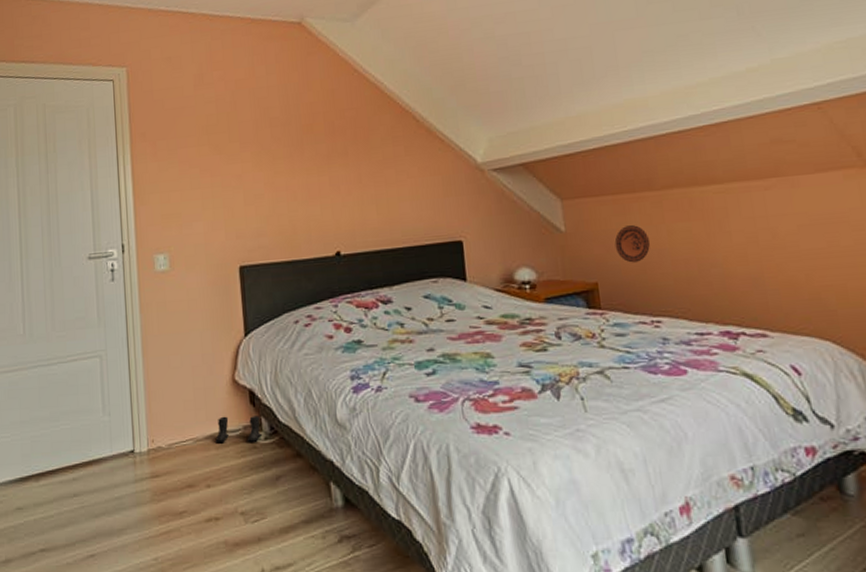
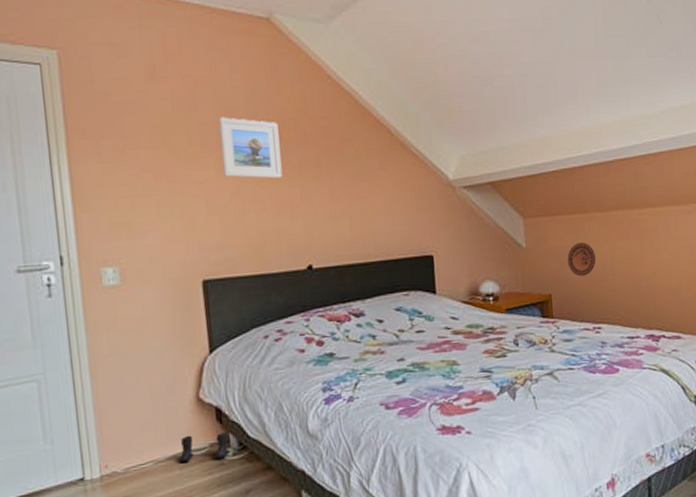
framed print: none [256,114,312,170] -> present [219,117,283,179]

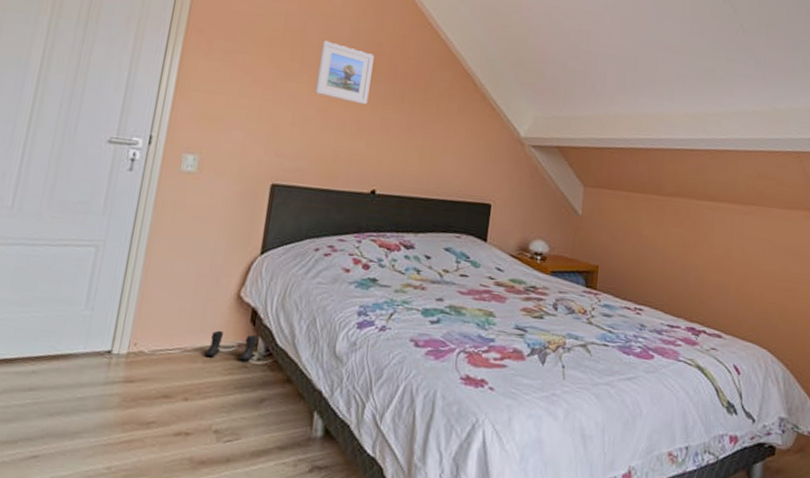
decorative plate: present [567,242,597,277] -> none [619,221,649,255]

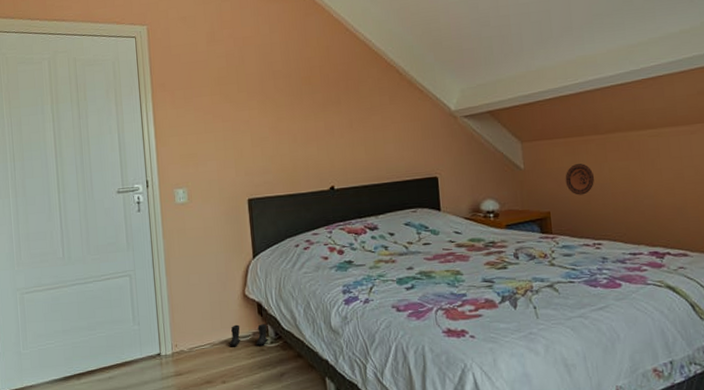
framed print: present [315,40,374,105] -> none [261,68,310,116]
decorative plate: none [619,221,649,255] -> present [565,163,595,195]

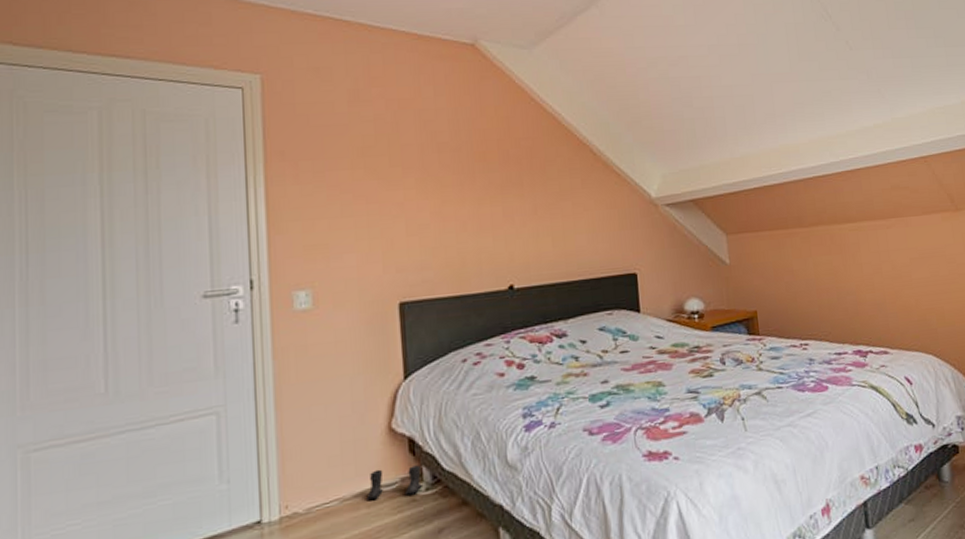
decorative plate: present [565,163,595,195] -> none [771,258,800,292]

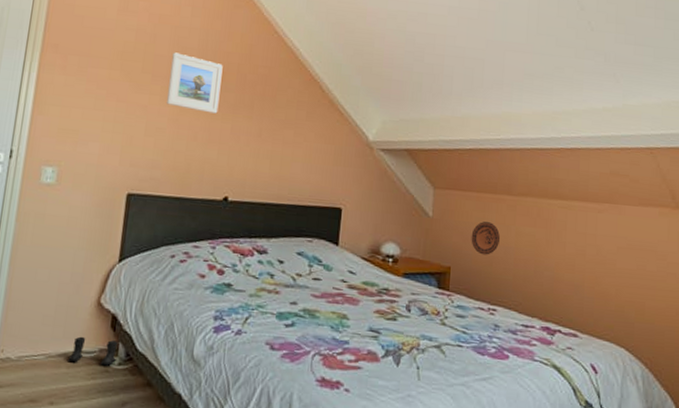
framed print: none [421,138,485,199] -> present [167,52,223,114]
decorative plate: none [771,258,800,292] -> present [471,221,501,255]

